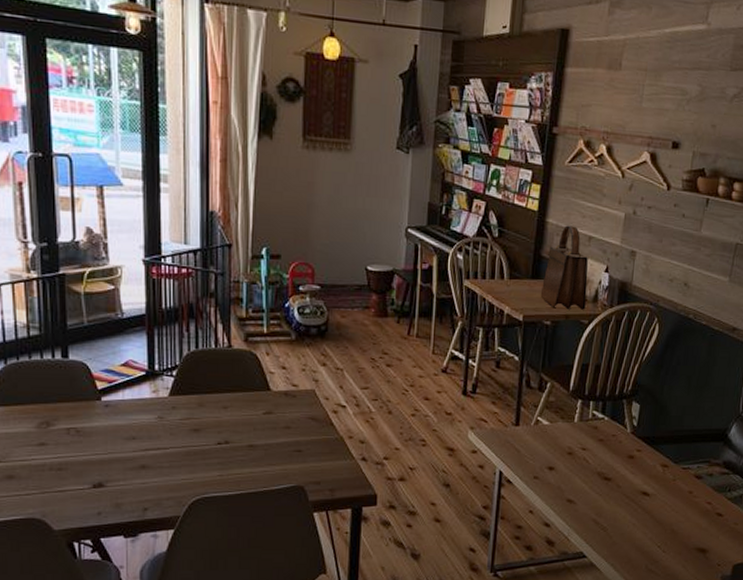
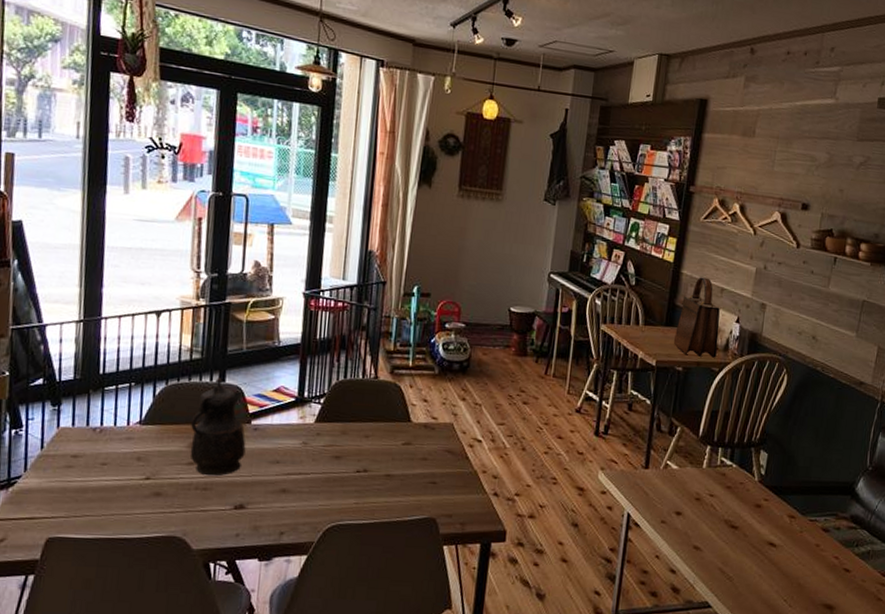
coffeepot: none [37,354,98,456] -> present [189,378,246,476]

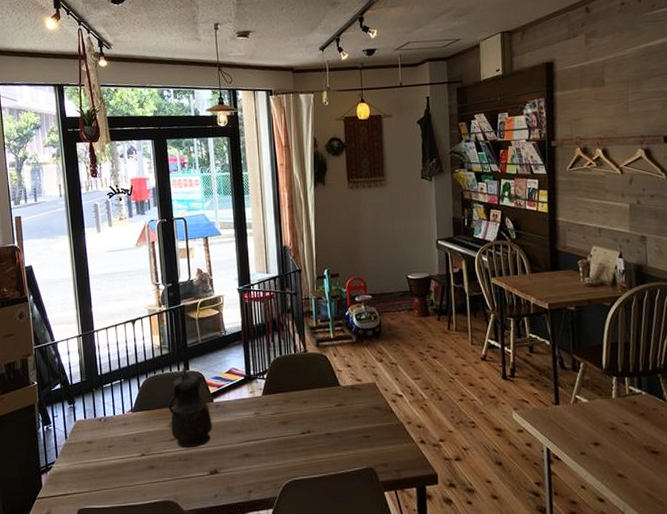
handbag: present [673,277,720,358] -> none [561,221,606,295]

